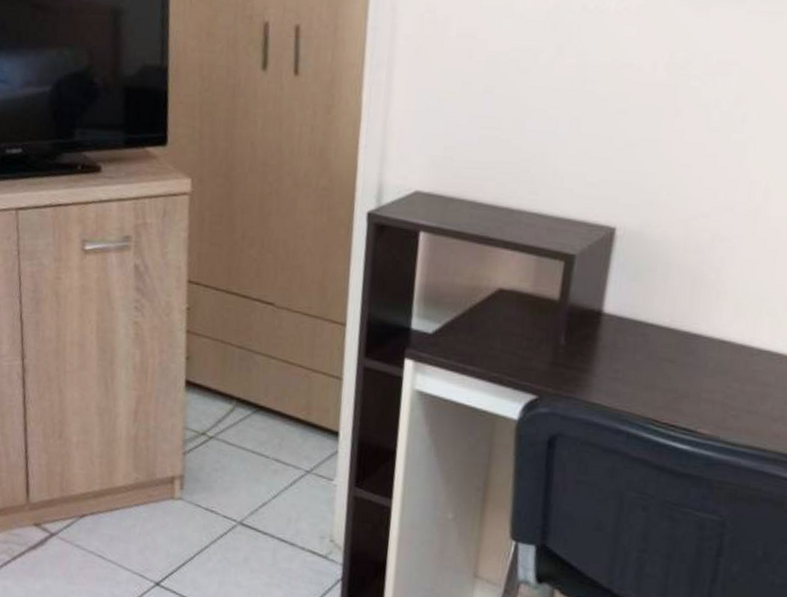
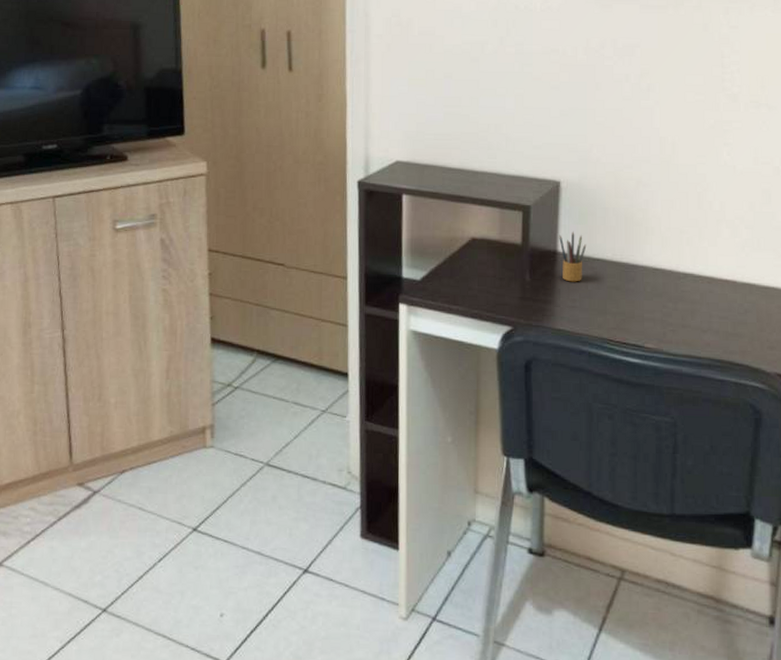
pencil box: none [605,289,640,350] -> present [559,231,587,282]

